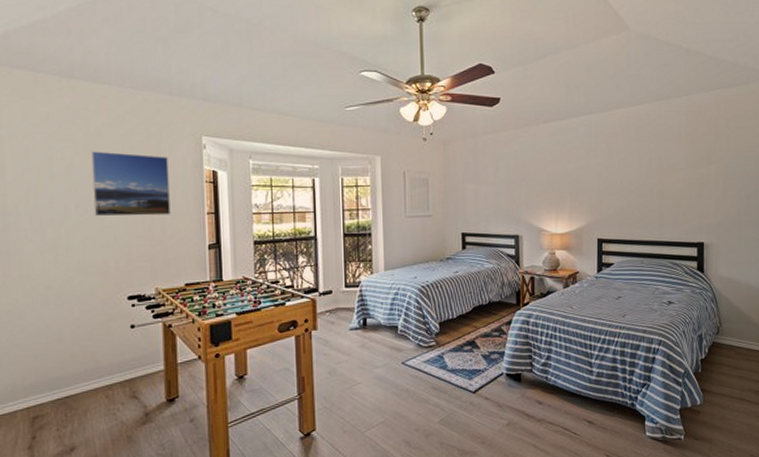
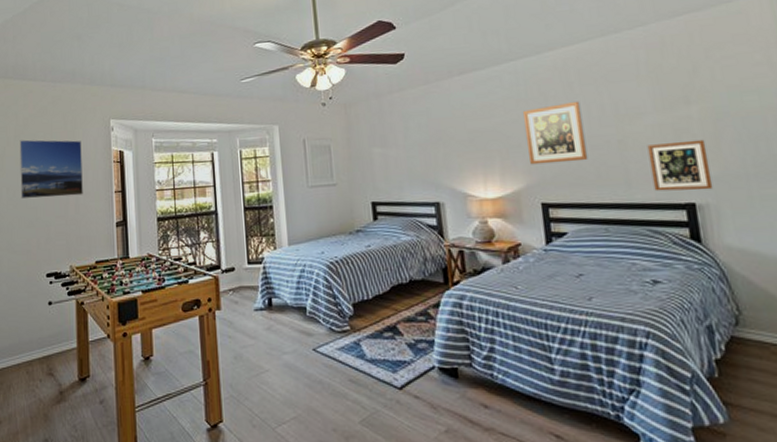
wall art: none [591,154,636,206] -> present [522,101,588,165]
picture frame: none [678,193,717,233] -> present [647,139,714,191]

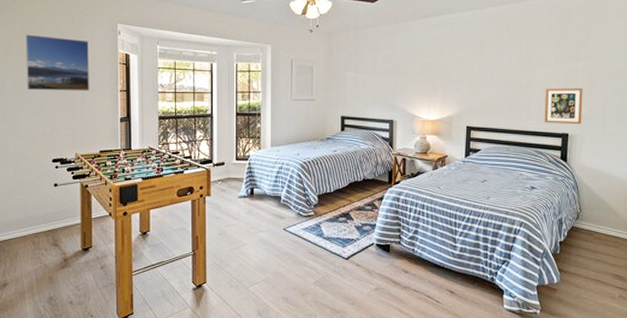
wall art: present [522,101,588,165] -> none [463,49,506,97]

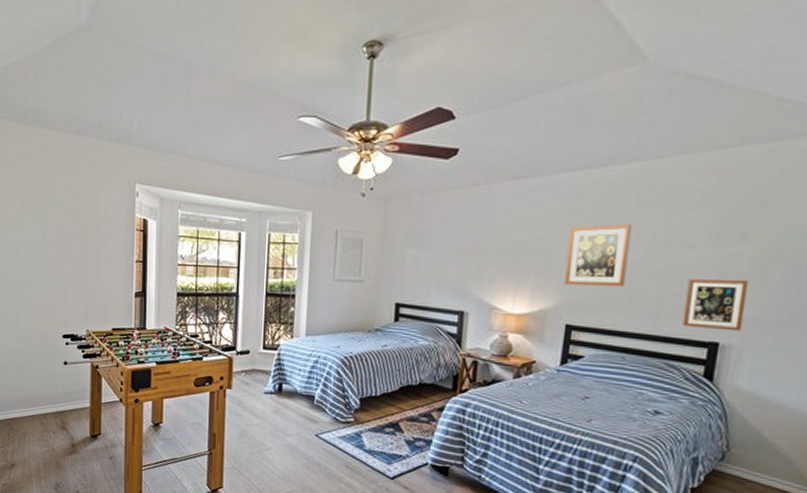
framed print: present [25,34,89,91] -> none [39,195,104,261]
wall art: none [463,49,506,97] -> present [565,223,632,287]

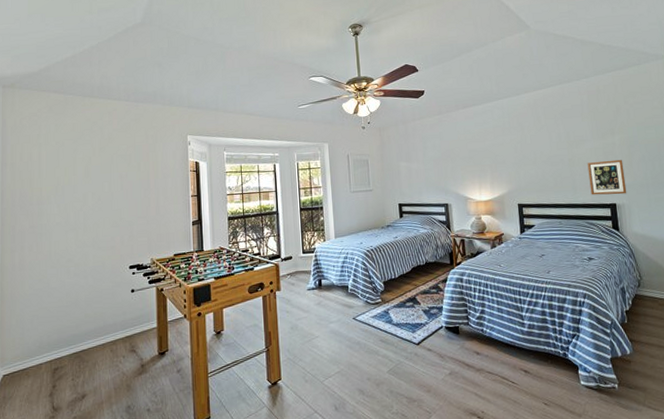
wall art: present [565,223,632,287] -> none [506,130,550,176]

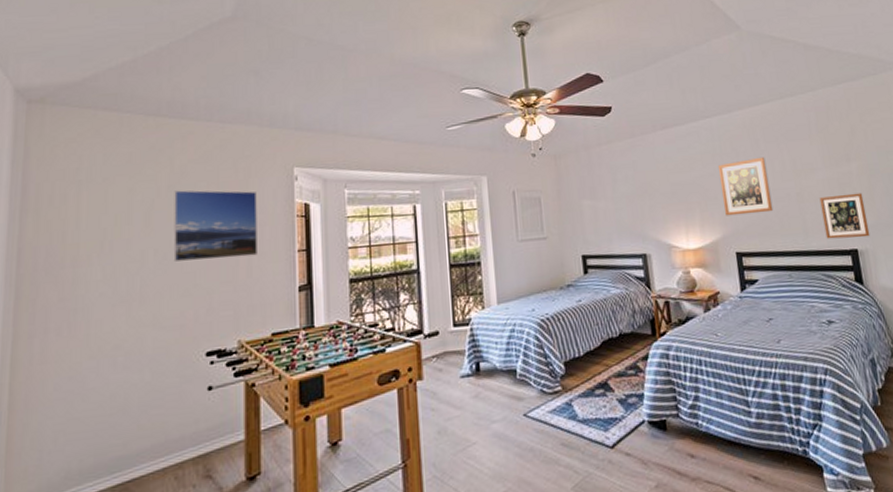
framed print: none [104,151,163,202] -> present [173,190,257,262]
wall art: none [506,130,550,176] -> present [718,156,774,216]

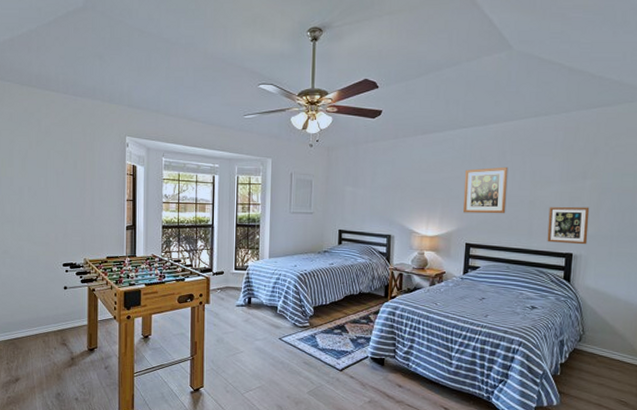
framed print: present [173,190,257,262] -> none [41,145,99,200]

